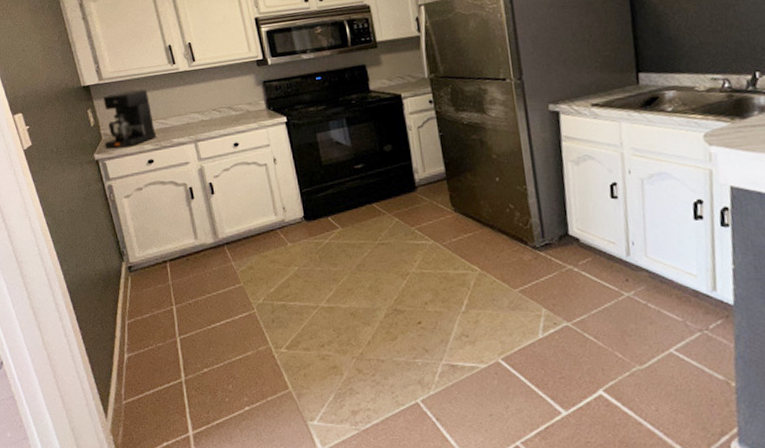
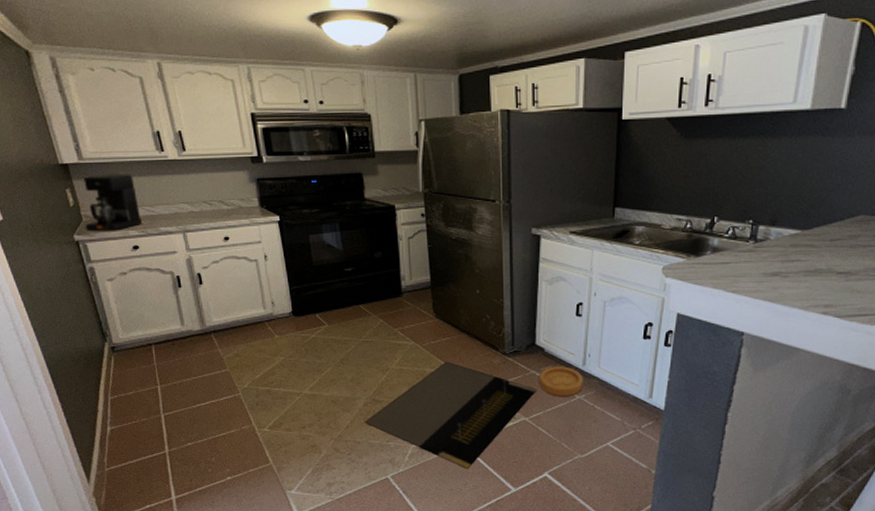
door mat: none [387,260,577,389] -> present [365,361,536,470]
pet bowl: none [577,258,631,295] -> present [539,366,583,397]

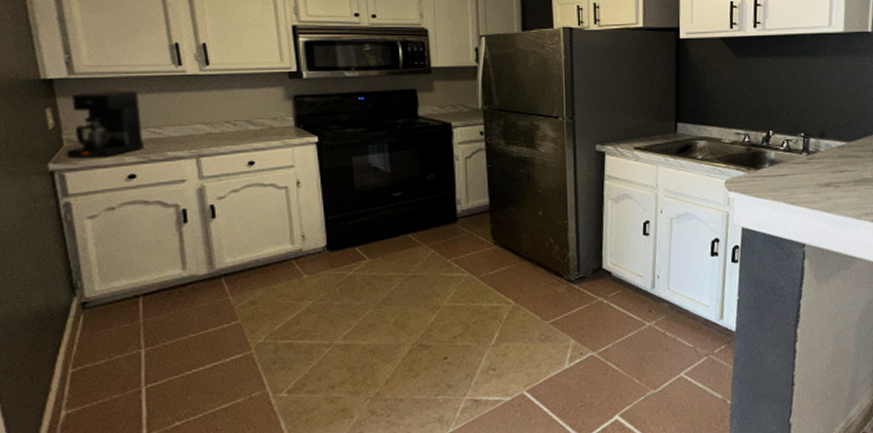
door mat: present [365,361,536,470] -> none [409,293,604,421]
pet bowl: present [539,366,583,397] -> none [607,290,653,326]

